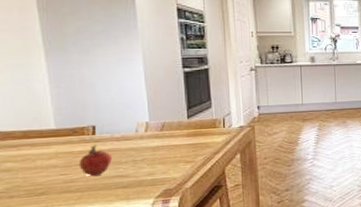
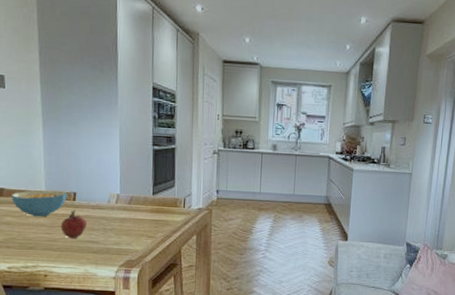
cereal bowl: none [9,125,85,159] -> present [11,190,67,217]

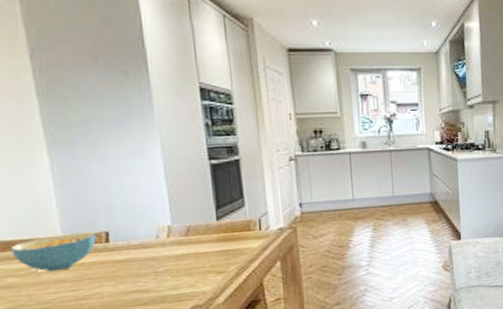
fruit: present [60,209,87,239] -> none [91,253,129,292]

